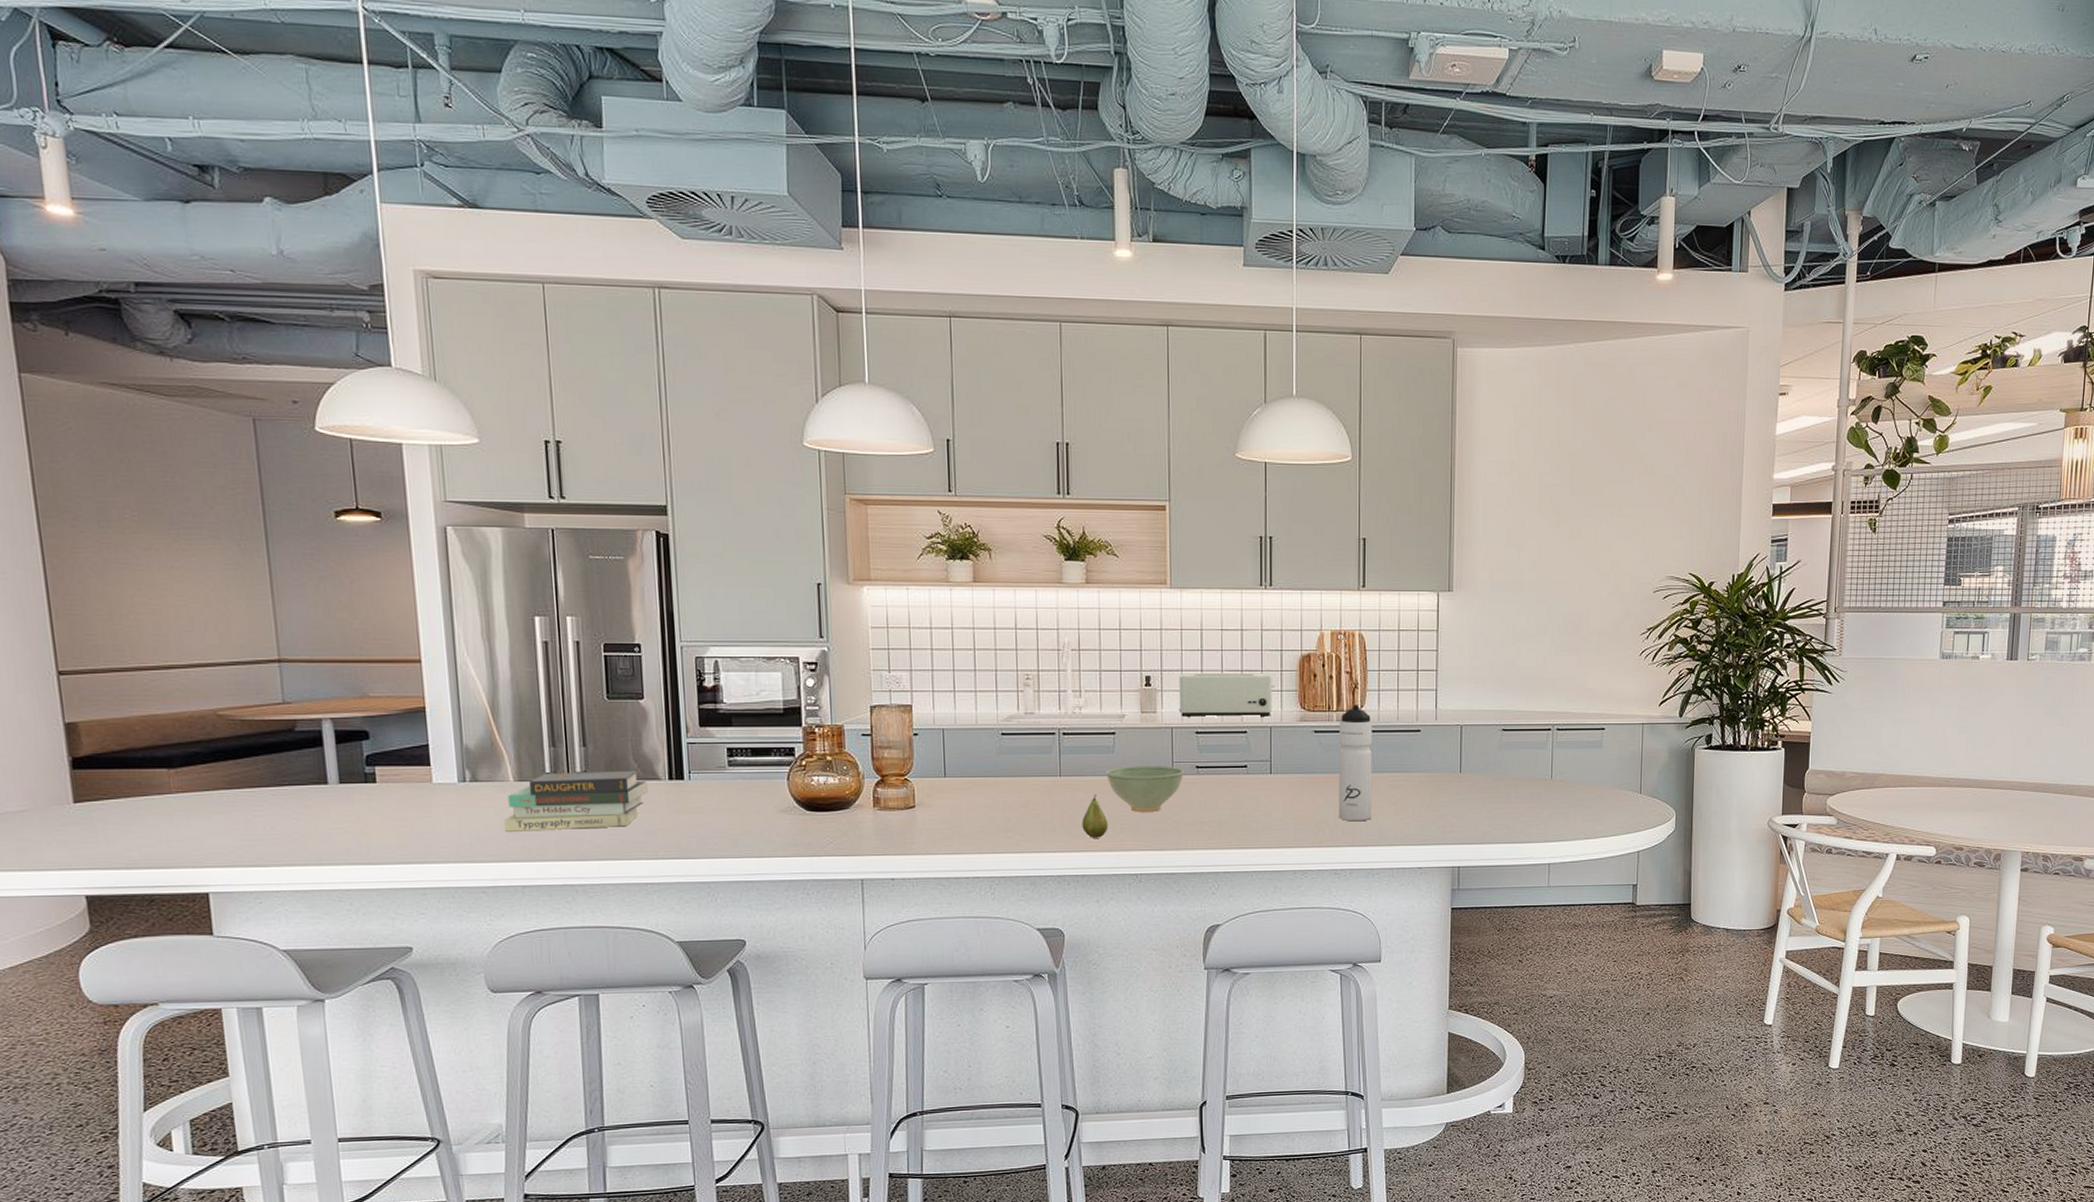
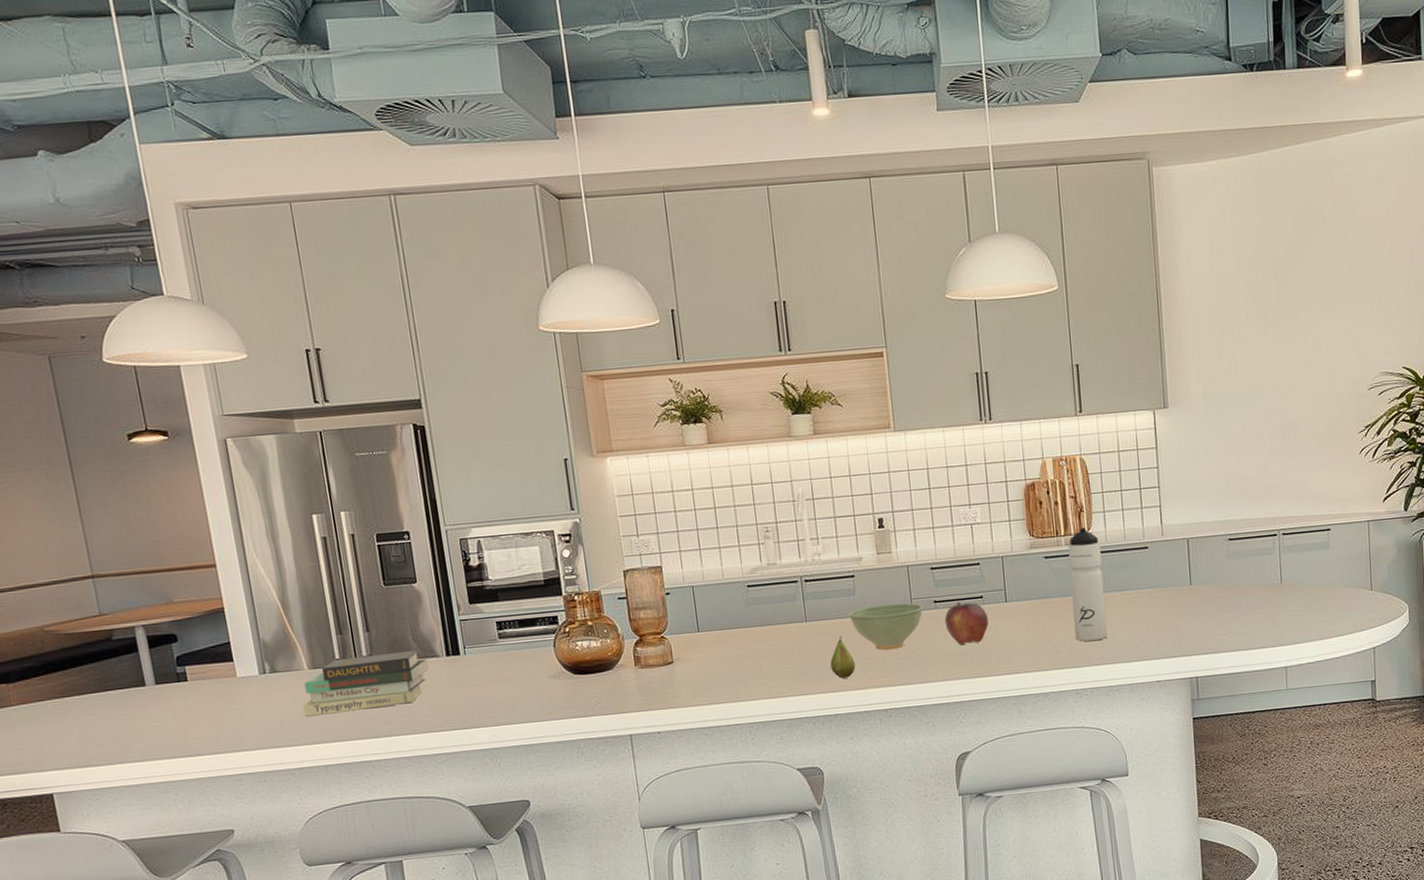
toaster: present [1179,673,1275,717] -> none [910,504,1003,555]
fruit: none [1205,769,1250,815] -> present [944,602,988,646]

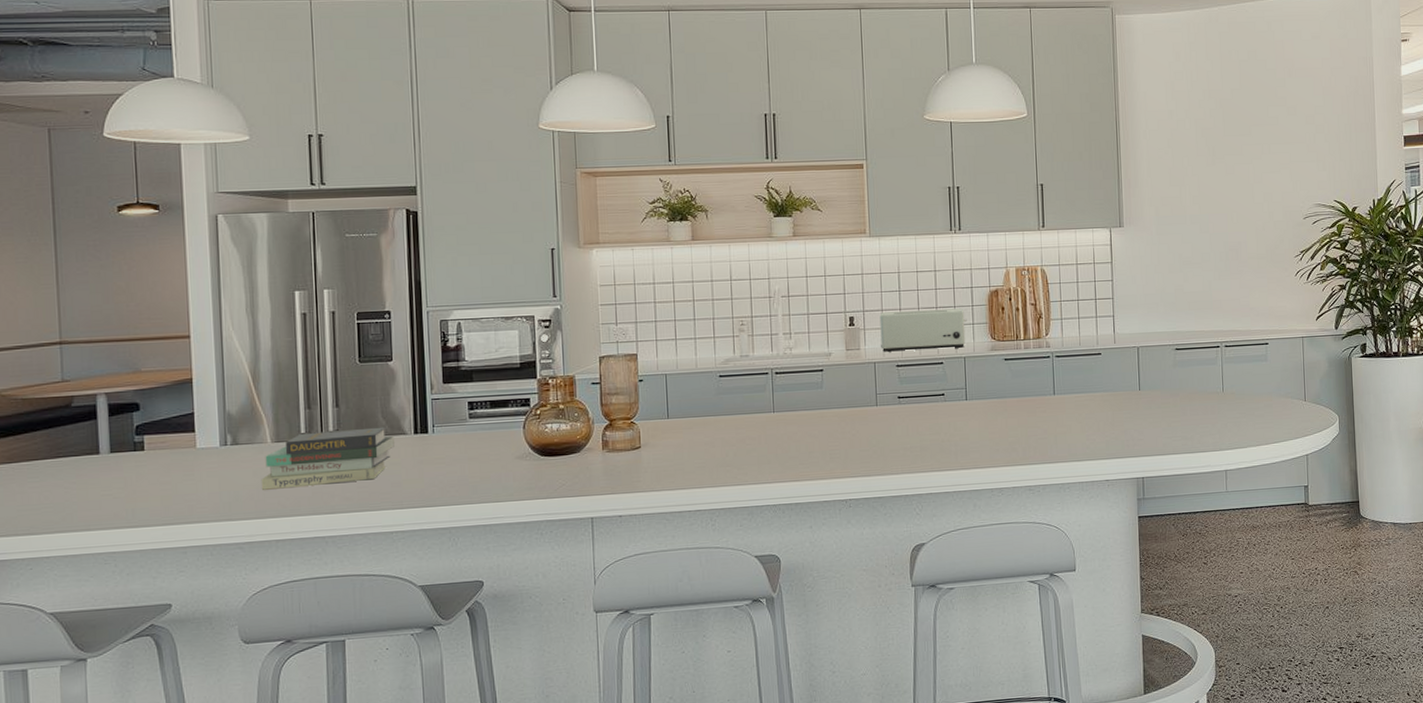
fruit: present [830,635,856,679] -> none [794,427,819,468]
bowl: present [848,603,924,650] -> none [815,397,888,442]
toaster: none [910,504,1003,555] -> present [879,308,967,352]
fruit: present [944,602,988,646] -> none [907,398,949,440]
water bottle: present [1067,527,1108,642] -> none [1026,332,1061,441]

